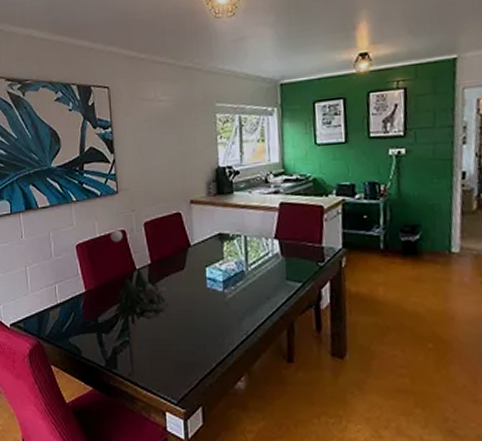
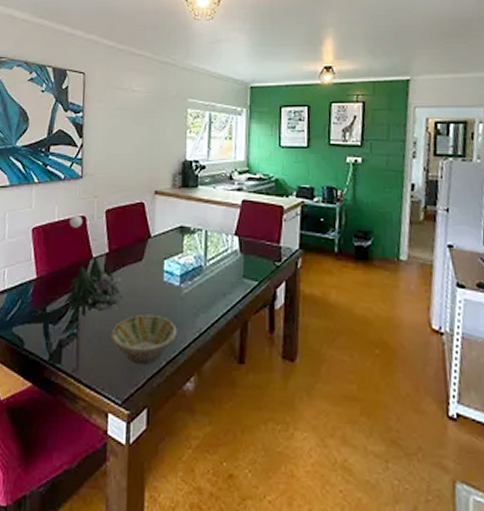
bowl: none [160,320,225,368] -> present [110,314,177,365]

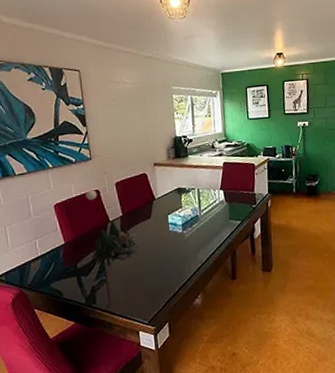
bowl: present [110,314,177,365] -> none [133,256,185,294]

